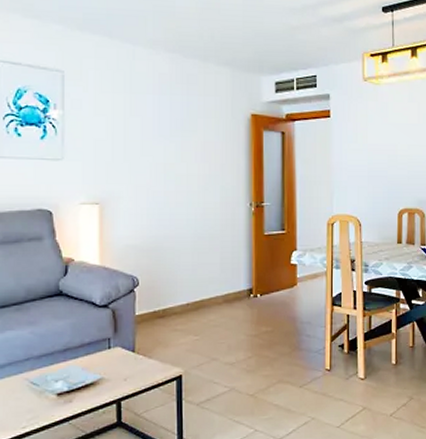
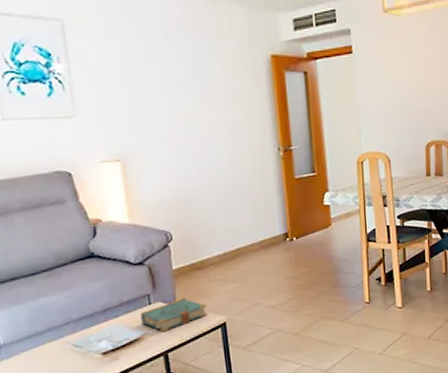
book: none [98,345,164,379] -> present [140,298,208,333]

